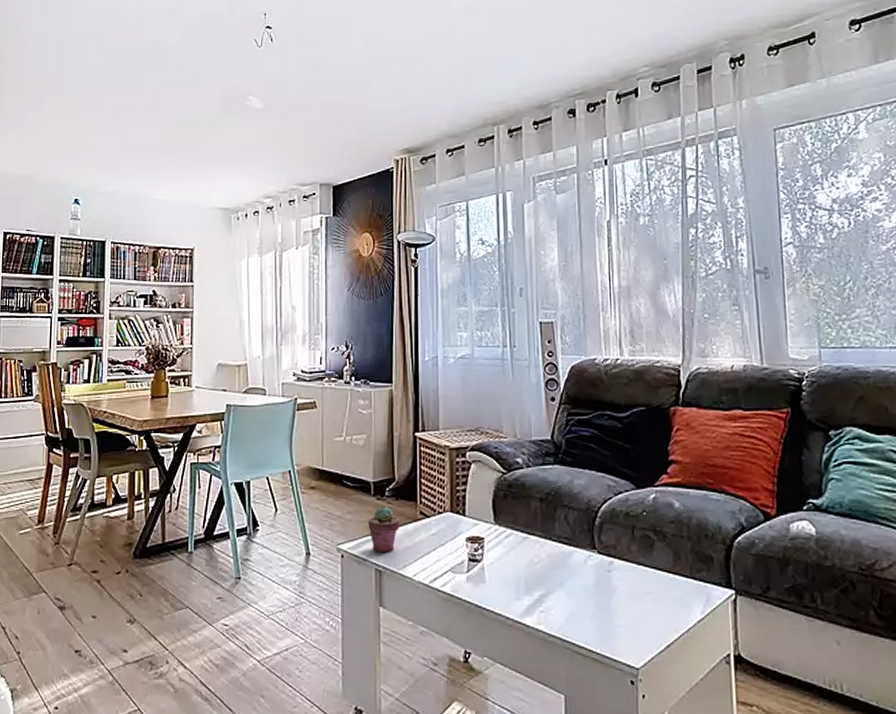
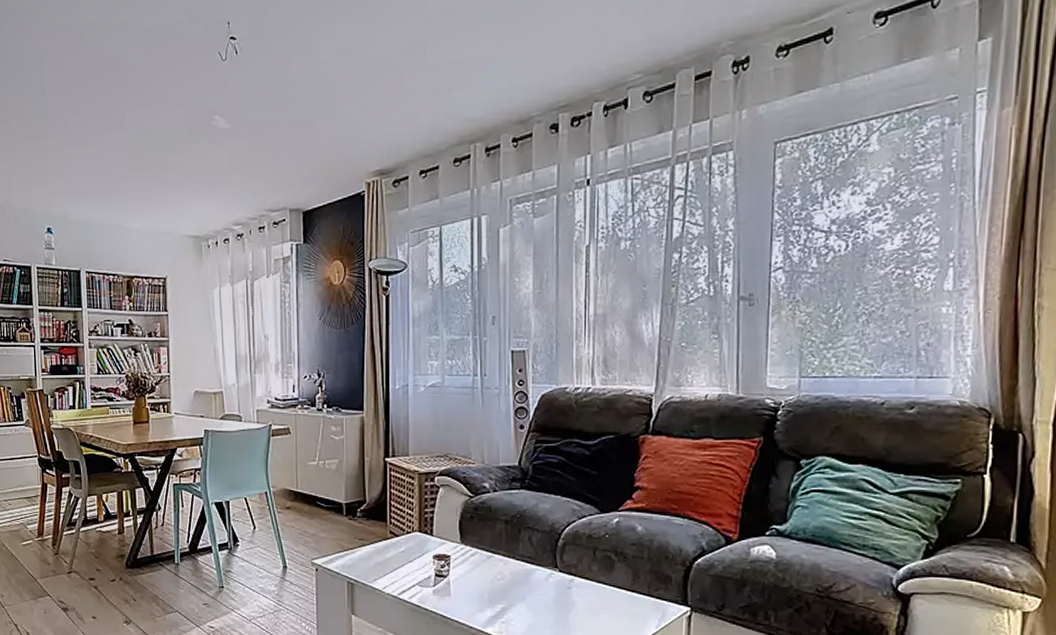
potted succulent: present [368,506,400,552] -> none [340,525,371,567]

